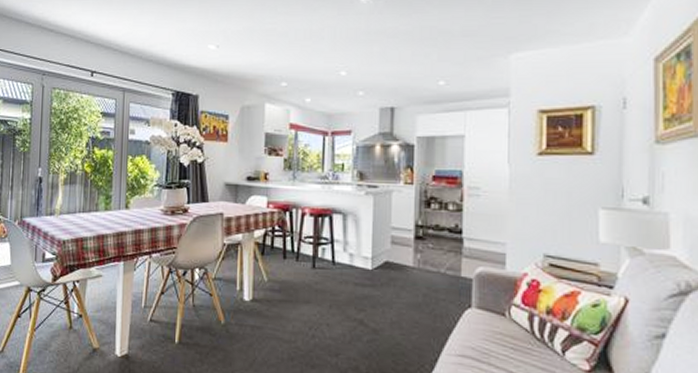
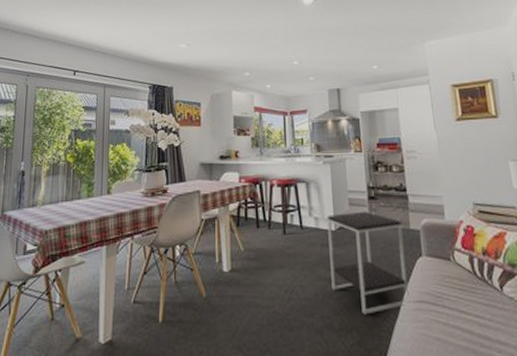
side table: none [362,251,451,362] -> present [327,211,409,315]

